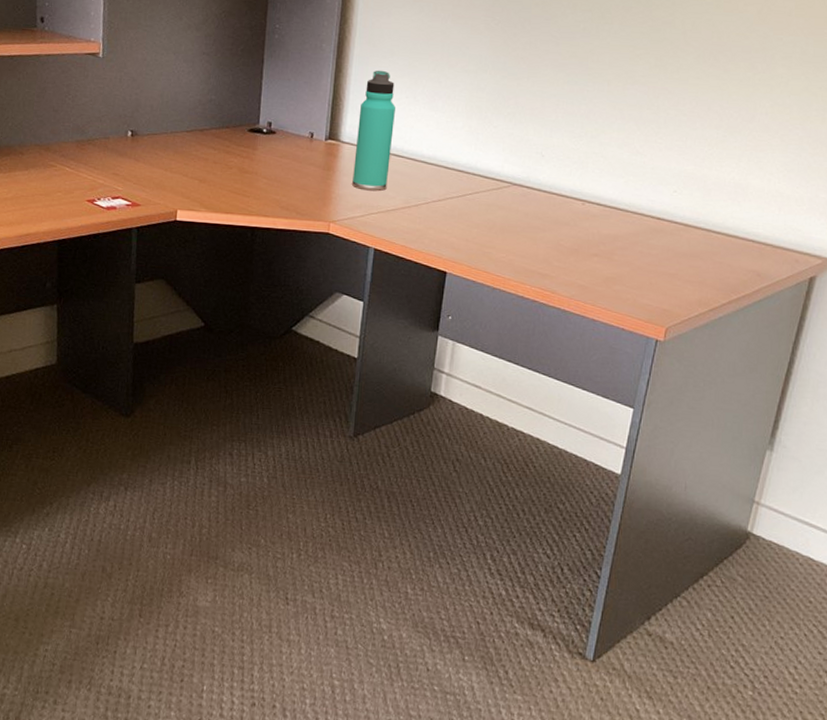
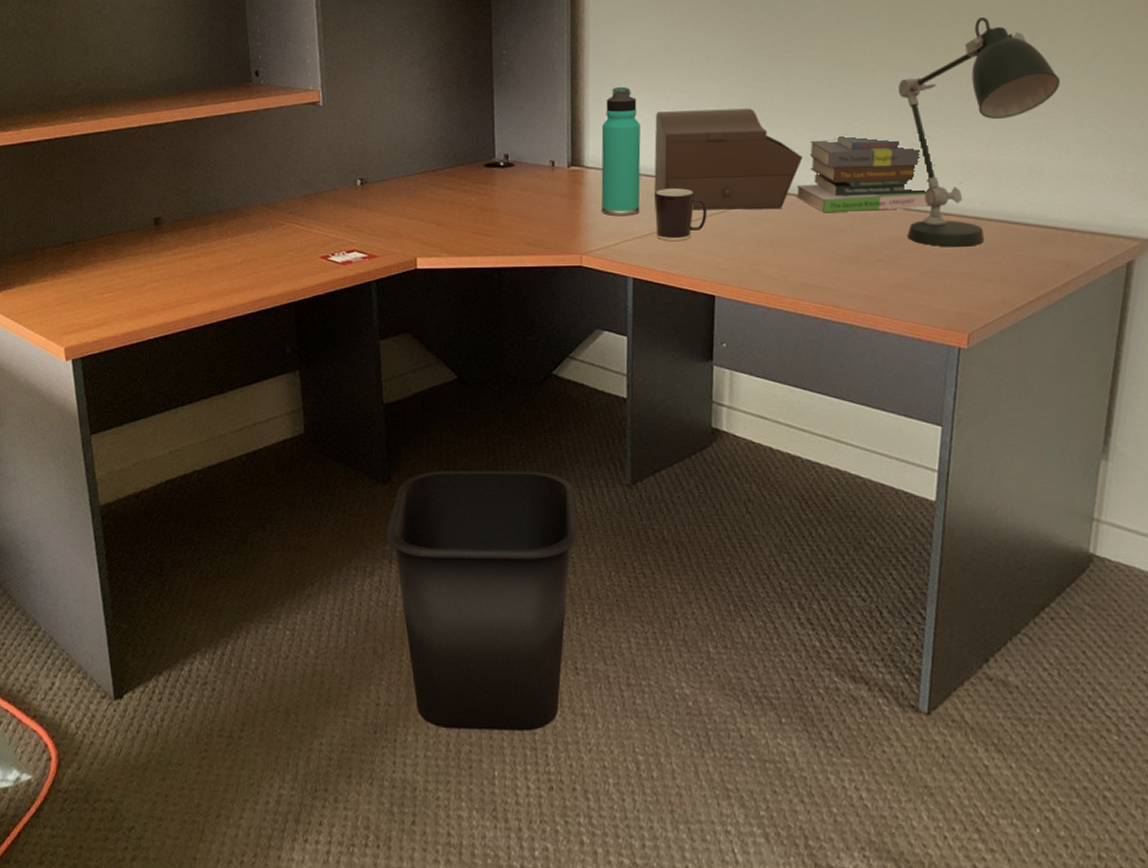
waste bin: none [125,409,302,652] -> present [387,471,578,731]
mug: none [399,169,448,220] -> present [654,187,707,242]
sewing box: none [402,97,539,198] -> present [654,108,803,211]
books: none [529,138,654,211] -> present [796,132,935,212]
desk lamp: none [623,43,772,250] -> present [897,17,1060,247]

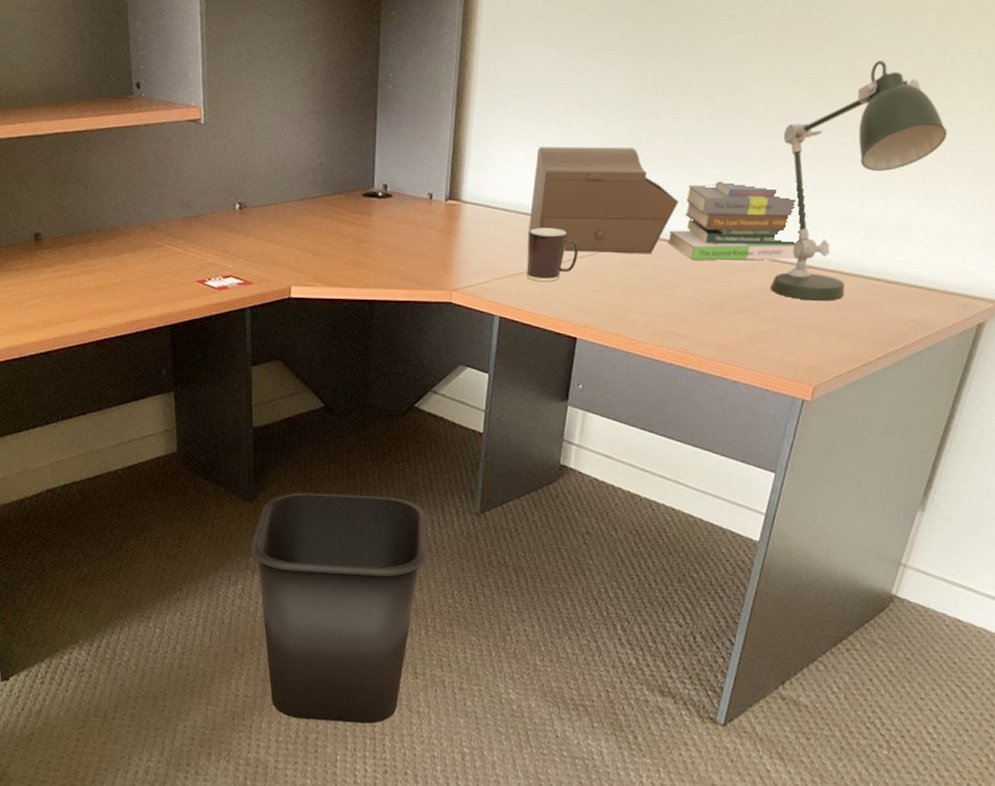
thermos bottle: present [601,86,641,217] -> none [475,117,521,254]

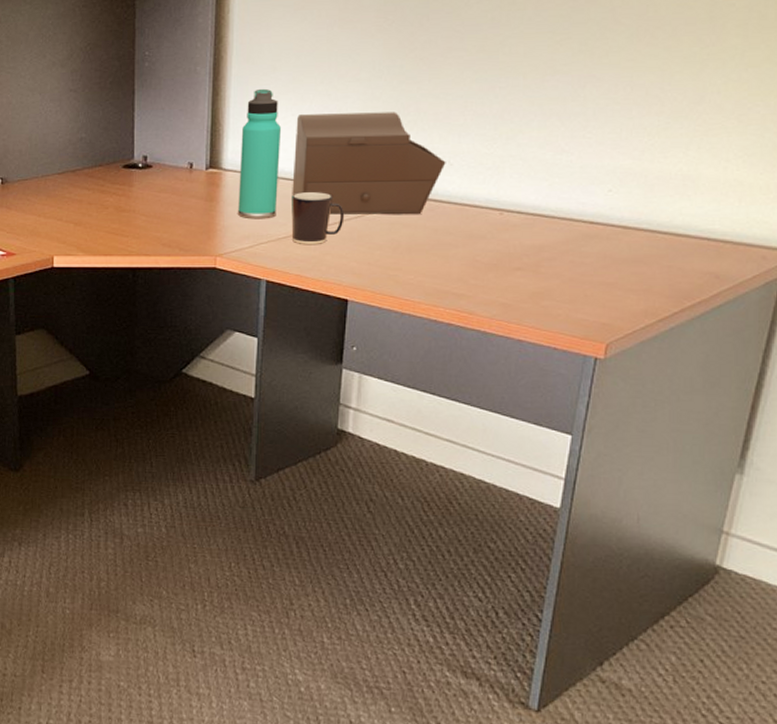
waste bin: present [251,492,427,724] -> none [18,461,201,707]
thermos bottle: none [475,117,521,254] -> present [238,88,281,219]
books: present [667,181,808,260] -> none [437,138,584,219]
desk lamp: present [770,61,948,301] -> none [549,18,725,256]

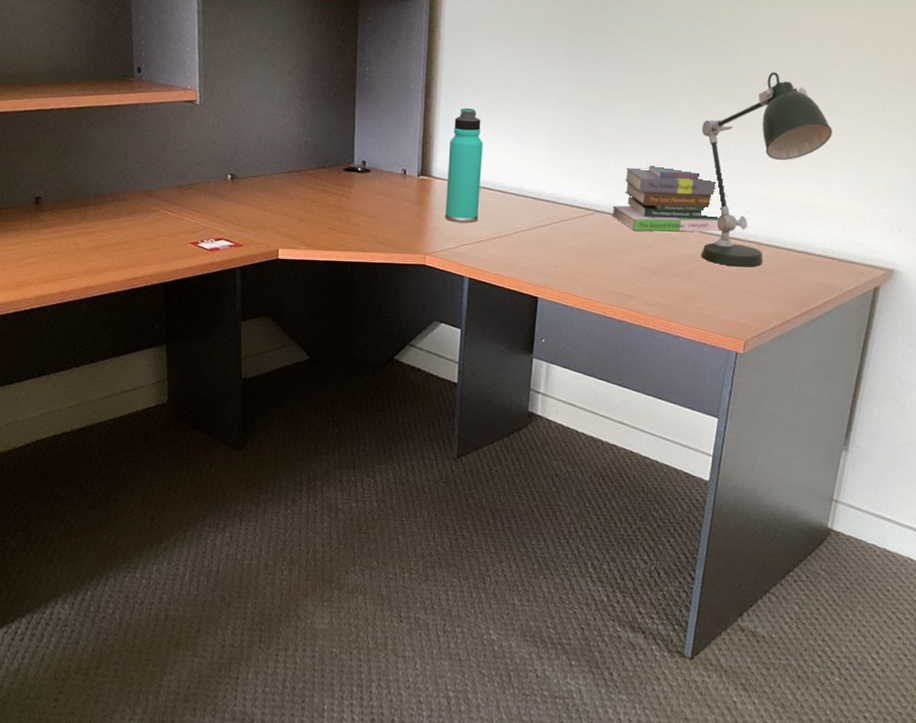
mug: present [291,191,345,245] -> none [491,200,536,248]
sewing box: present [292,112,446,215] -> none [492,133,619,224]
books: none [437,138,584,219] -> present [612,166,727,232]
desk lamp: none [549,18,725,256] -> present [701,72,832,267]

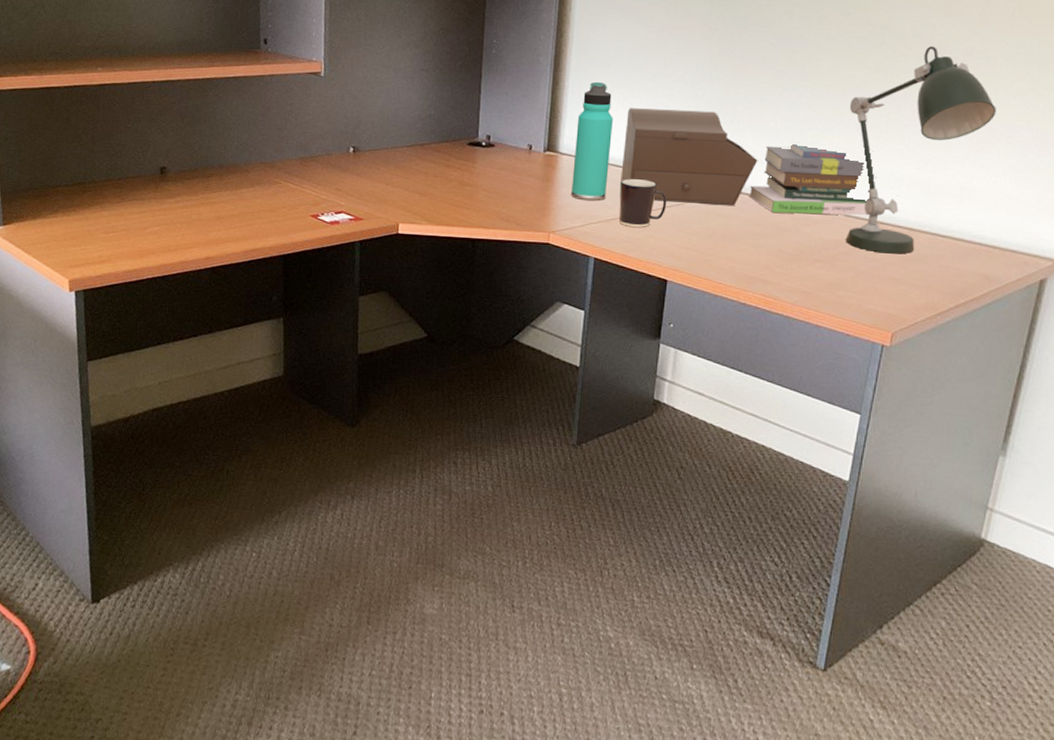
mug: none [491,200,536,248] -> present [618,178,667,228]
sewing box: none [492,133,619,224] -> present [621,108,758,205]

